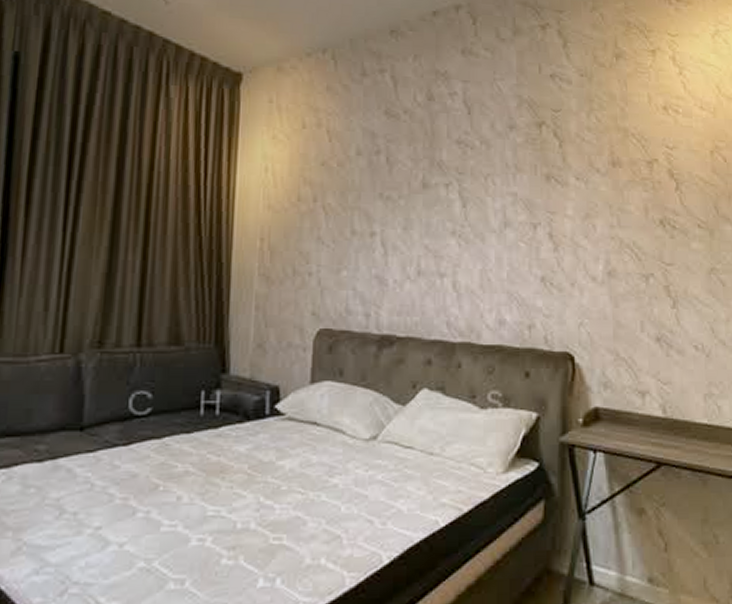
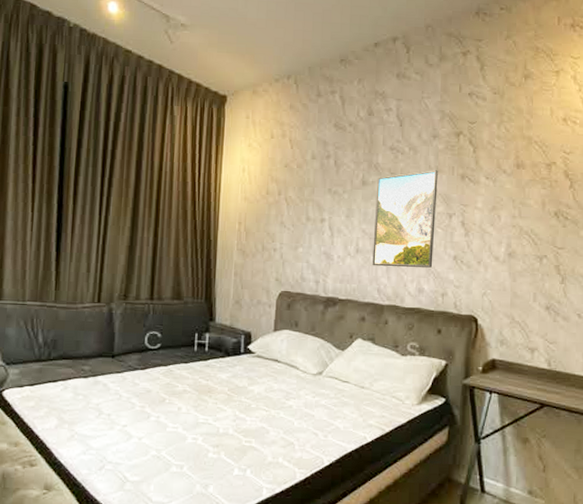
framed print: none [439,168,518,293] -> present [372,169,438,268]

